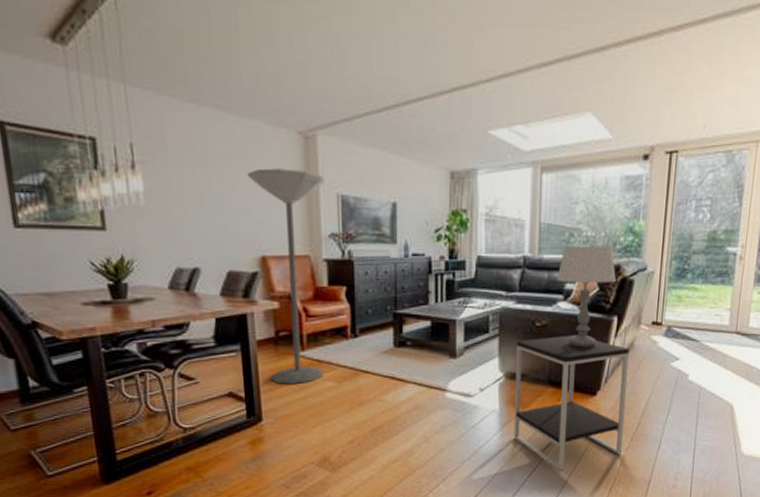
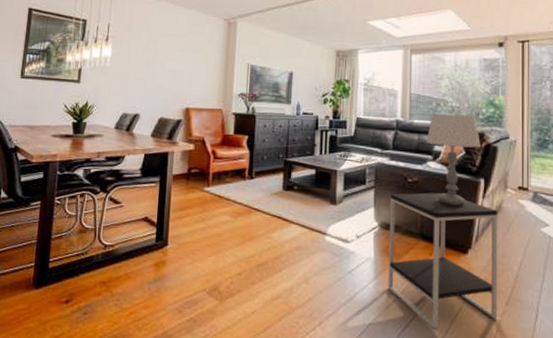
floor lamp: present [247,168,326,384] -> none [179,44,240,215]

